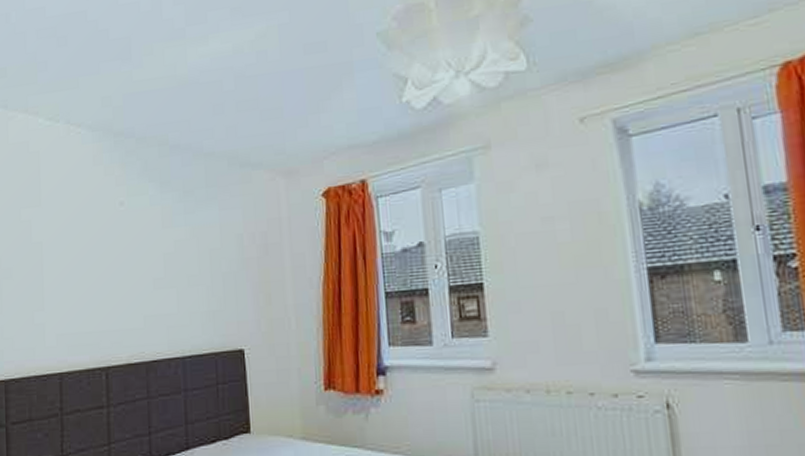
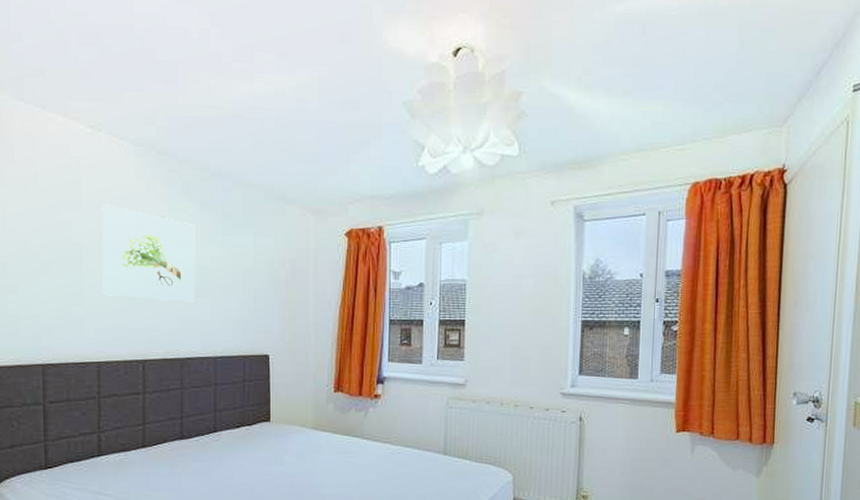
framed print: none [61,197,158,298] -> present [102,204,195,302]

